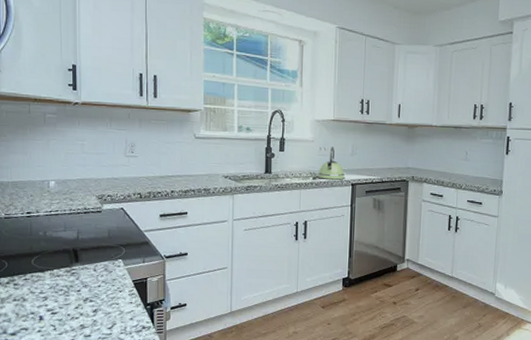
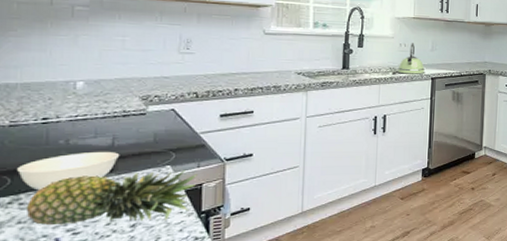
bowl: none [12,243,84,274] -> present [17,151,120,191]
fruit: none [18,264,143,310] -> present [25,169,197,226]

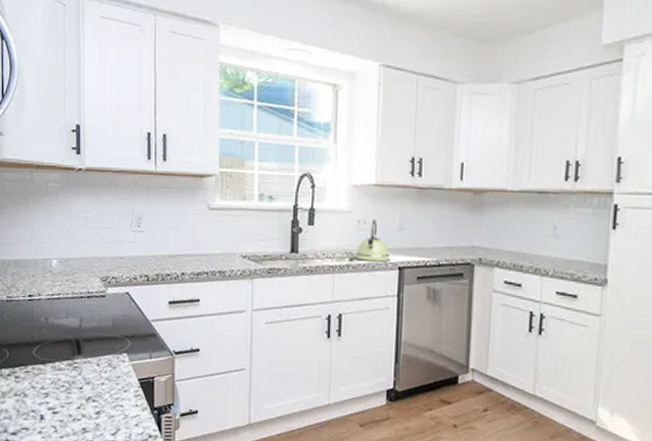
bowl: present [17,151,120,191] -> none [13,332,86,366]
fruit: present [25,169,197,226] -> none [19,355,150,413]

